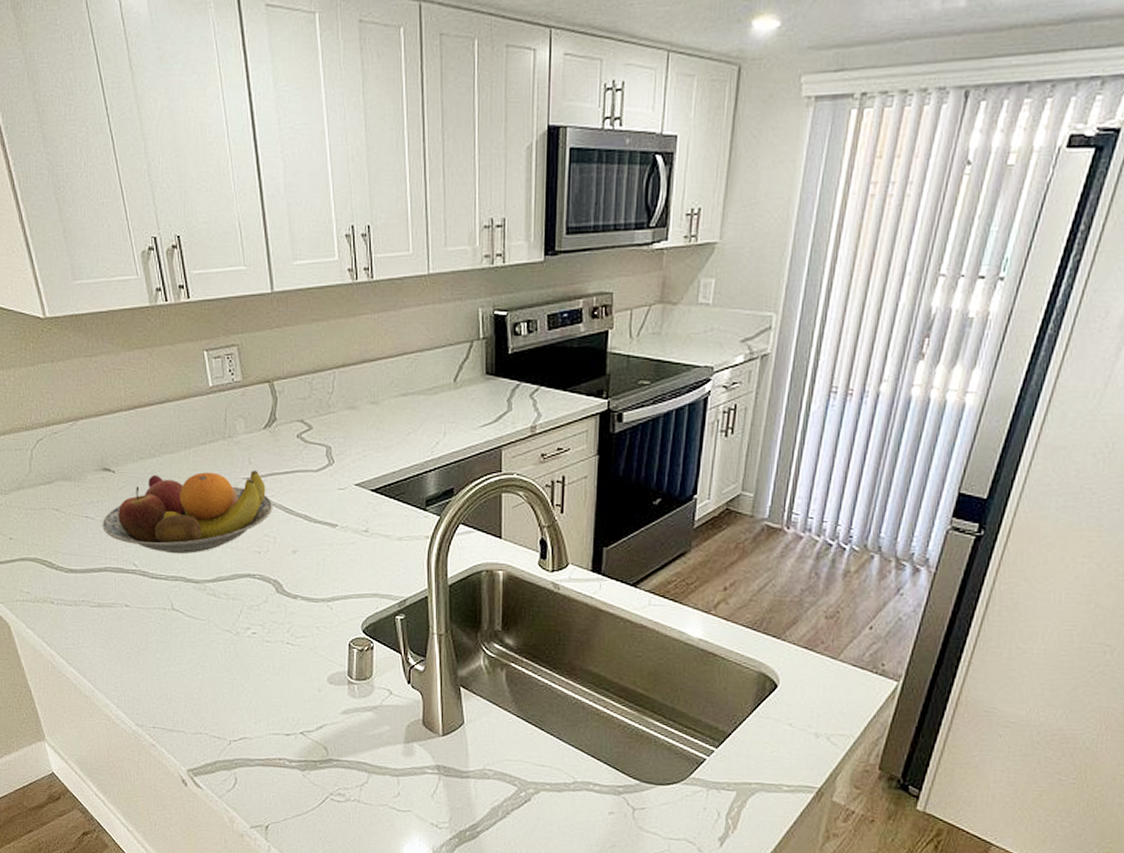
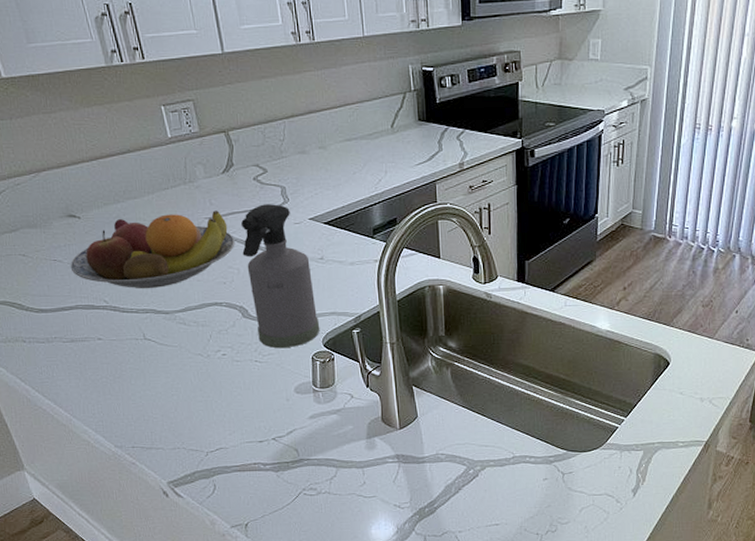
spray bottle: none [280,465,360,631] -> present [241,204,320,349]

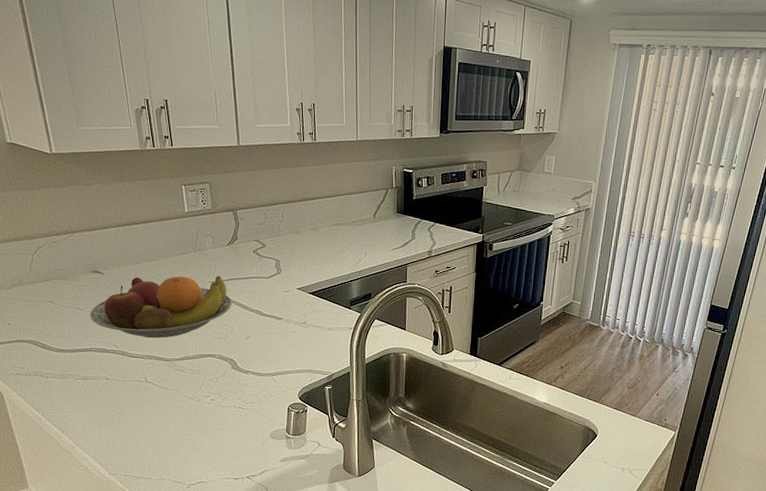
spray bottle: present [241,204,320,349] -> none [237,273,298,398]

